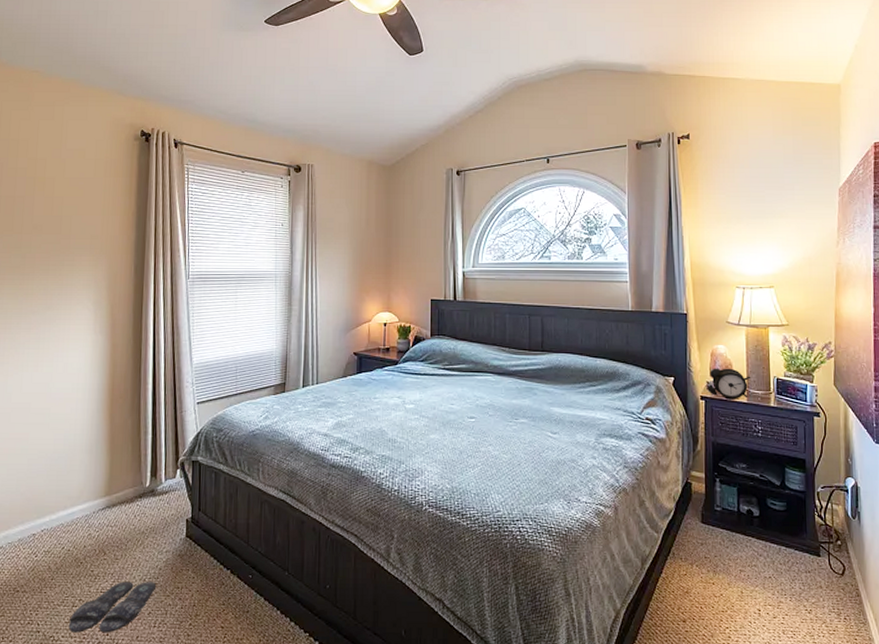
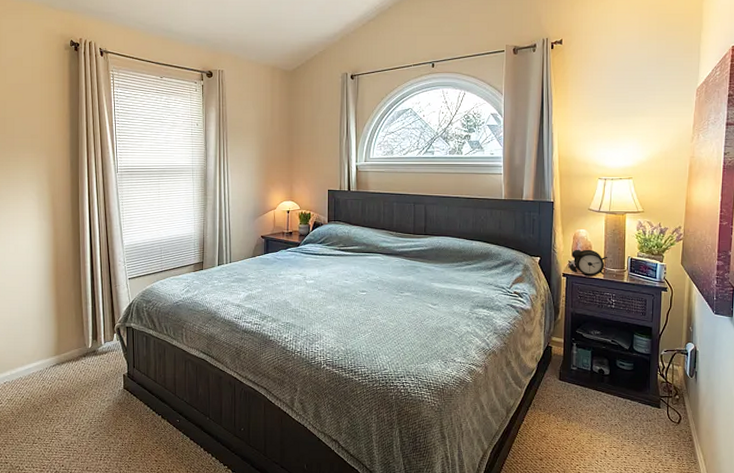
slippers: present [69,581,156,633] -> none [31,424,100,465]

